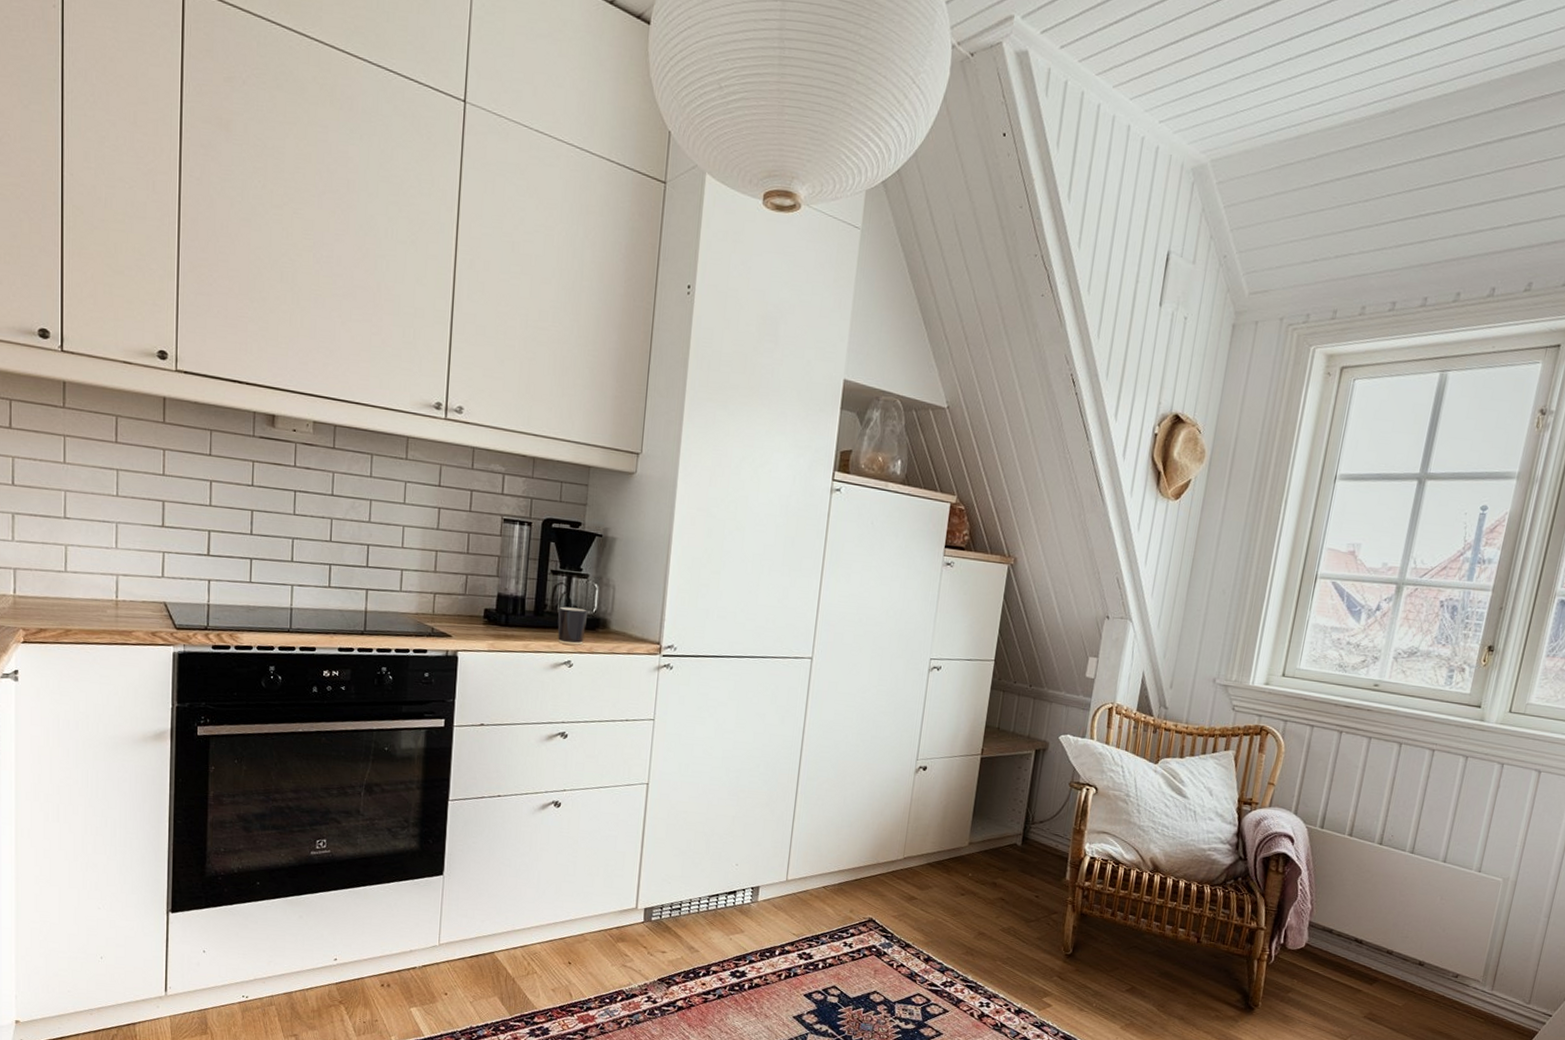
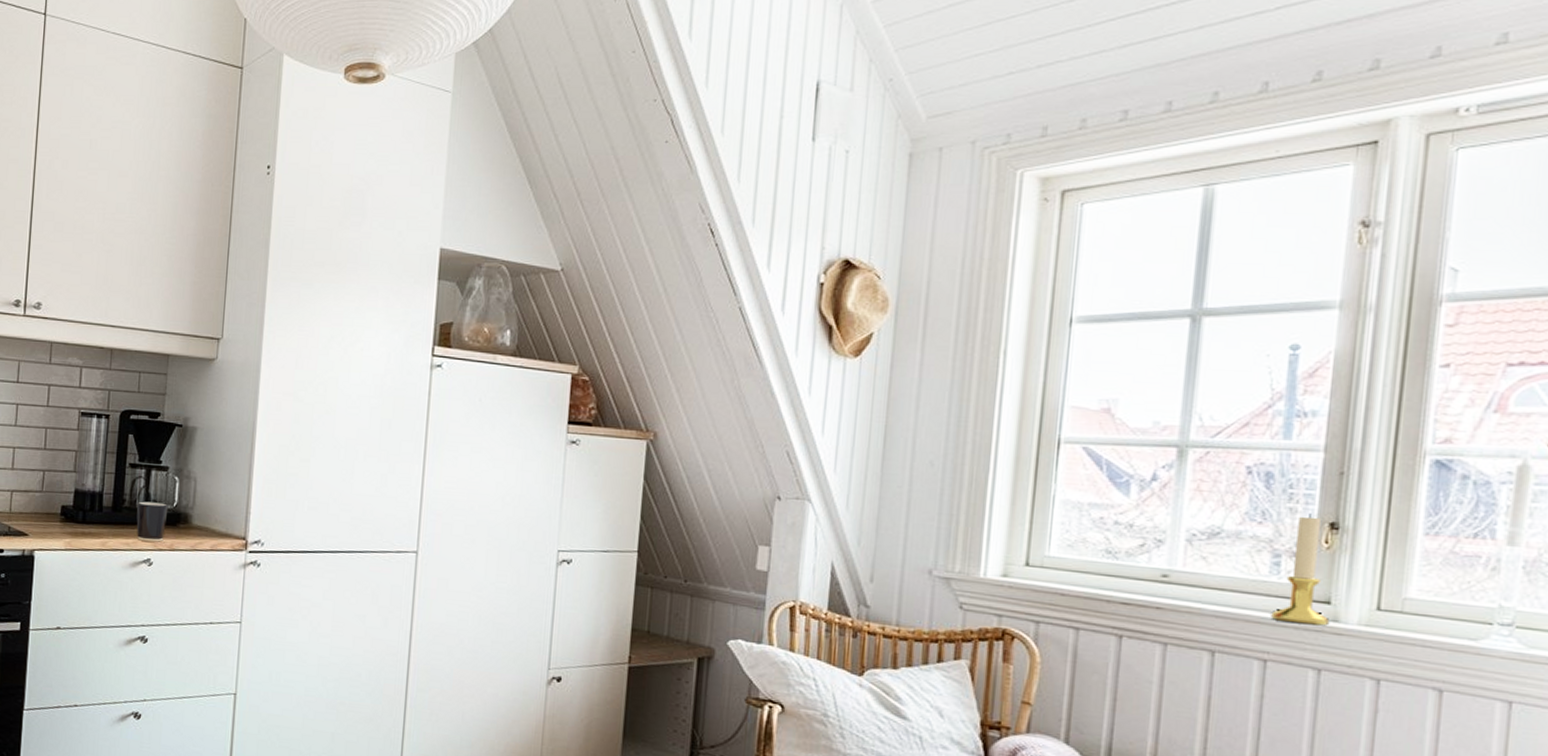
candle holder: none [1441,638,1483,724] -> present [1270,513,1329,626]

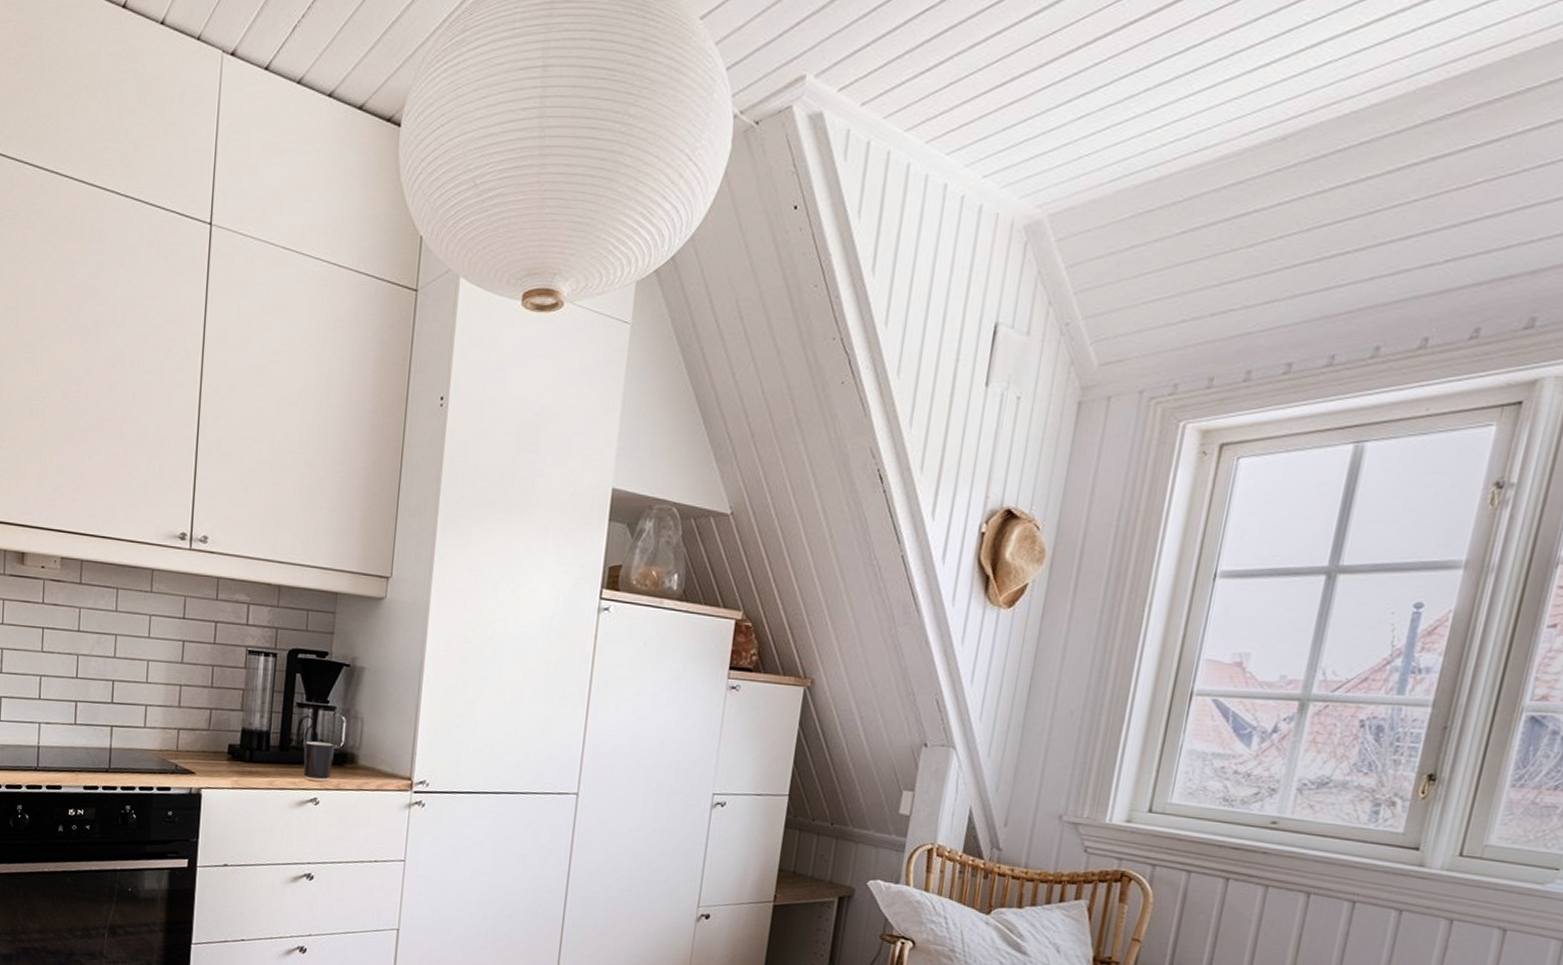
candle holder: present [1270,513,1329,626] -> none [1364,765,1420,871]

